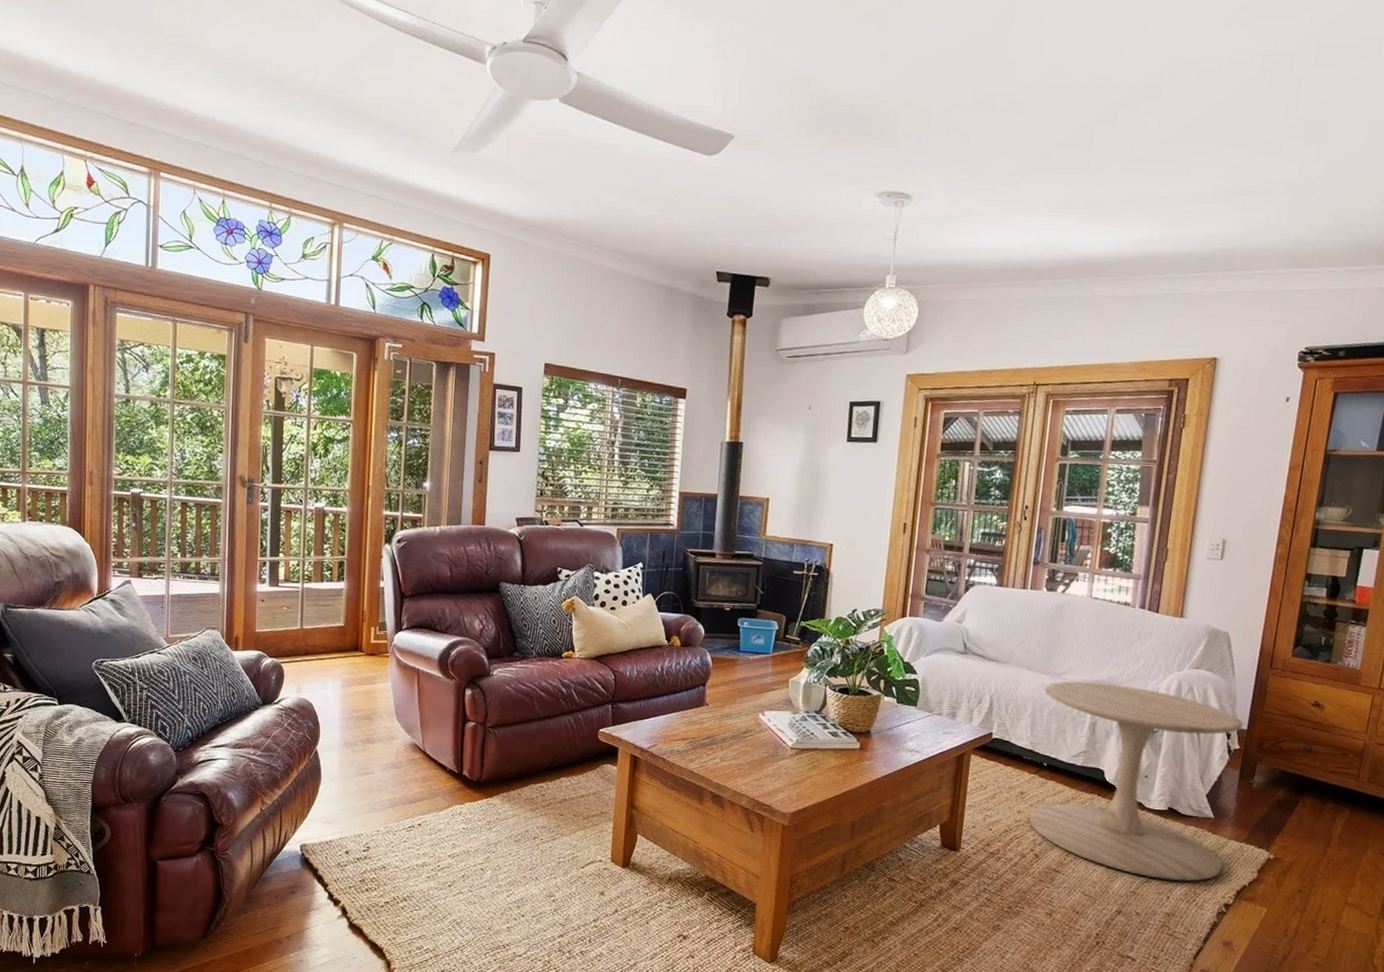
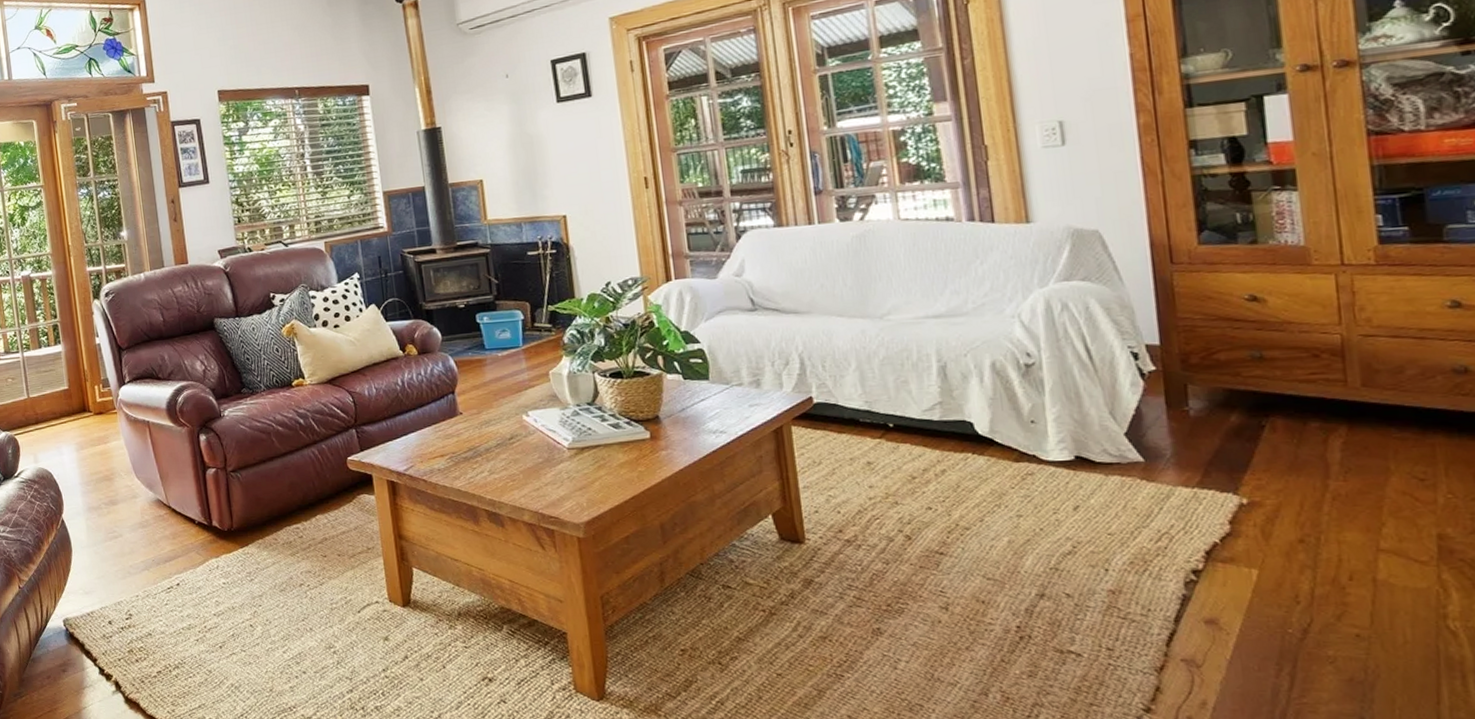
side table: present [1028,681,1243,882] -> none [866,315,1175,548]

